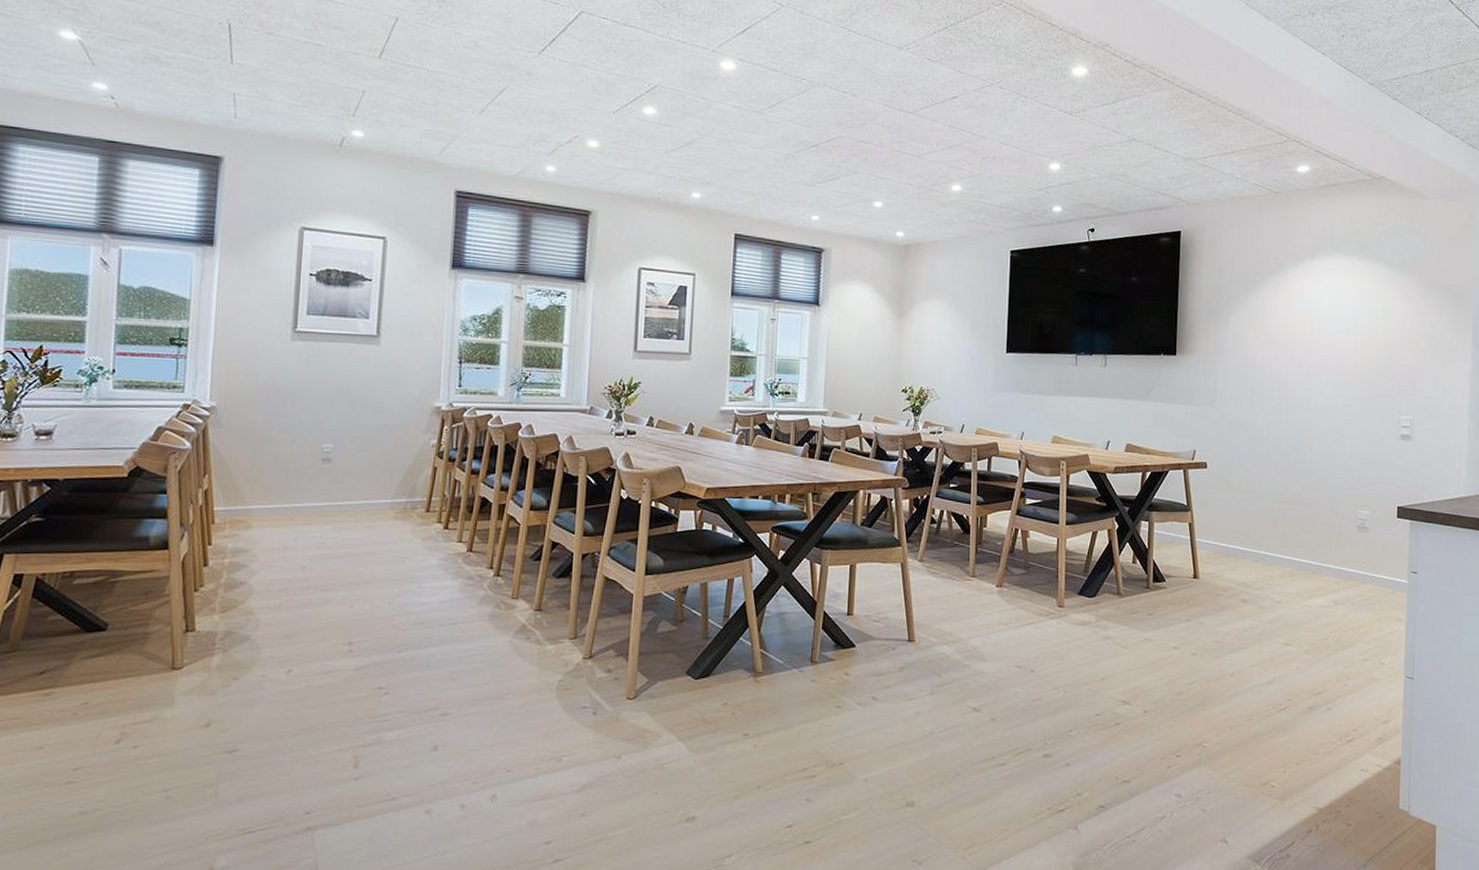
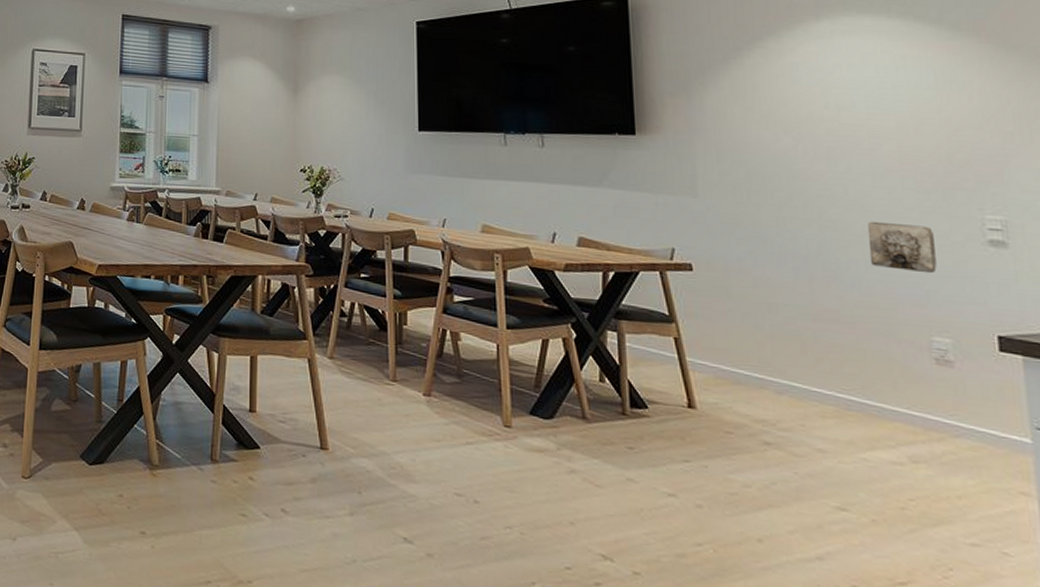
wall relief: none [1326,423,1368,462] -> present [867,221,937,274]

